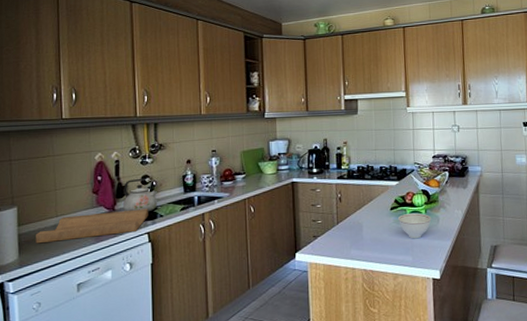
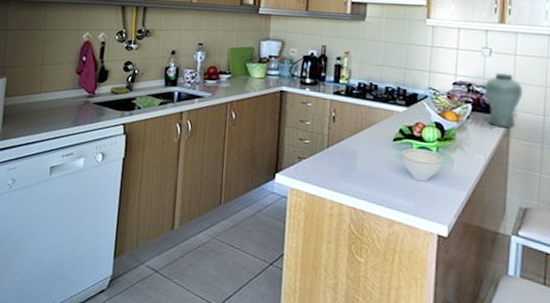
cutting board: present [36,209,149,244] -> none [18,94,127,121]
kettle: present [122,178,157,212] -> none [103,64,138,102]
vase: none [456,143,486,187] -> present [484,72,523,129]

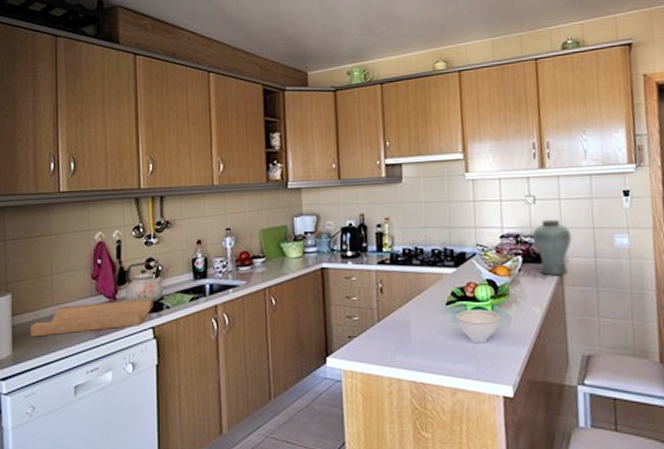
cutting board: none [18,94,127,121] -> present [30,298,153,337]
kettle: none [103,64,138,102] -> present [124,261,163,303]

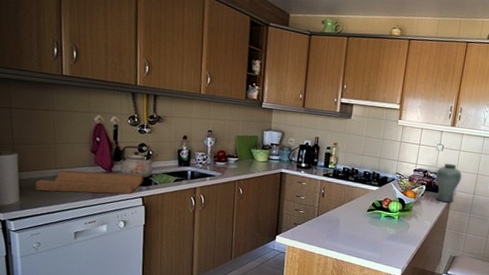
bowl: present [455,309,500,344] -> none [372,216,403,240]

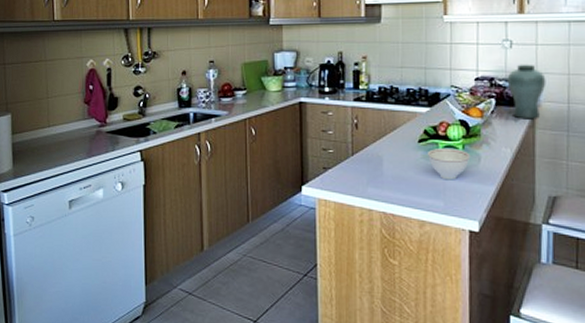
cutting board: present [36,170,144,195] -> none [29,124,141,155]
kettle: present [120,145,153,179] -> none [114,89,150,128]
bowl: none [372,216,403,240] -> present [427,147,471,180]

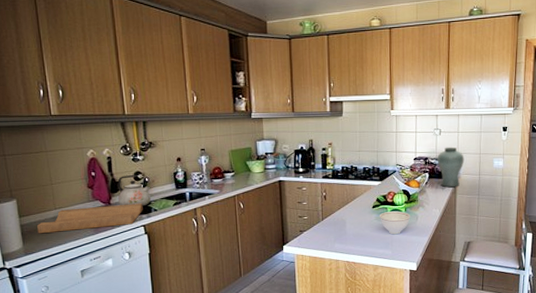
cutting board: none [29,124,141,155] -> present [37,203,143,234]
kettle: none [114,89,150,128] -> present [116,174,151,207]

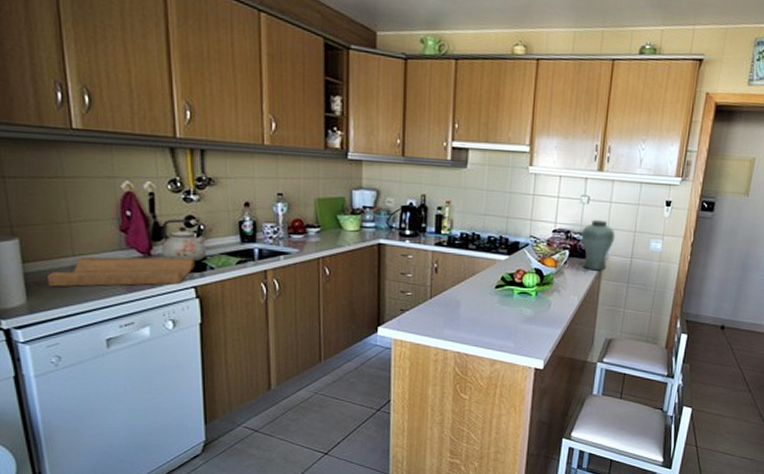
bowl: present [379,211,411,235] -> none [502,293,542,324]

